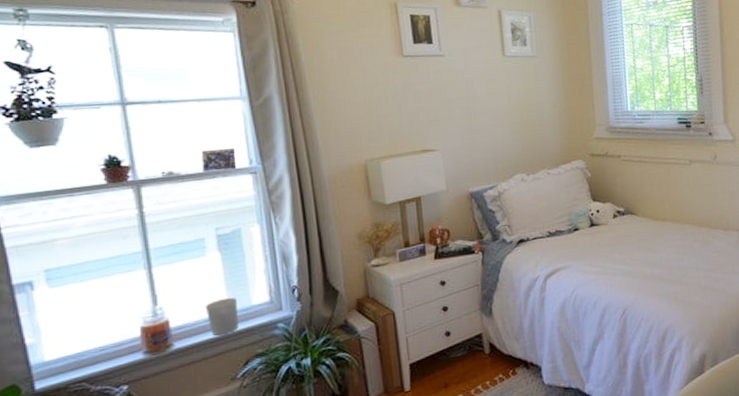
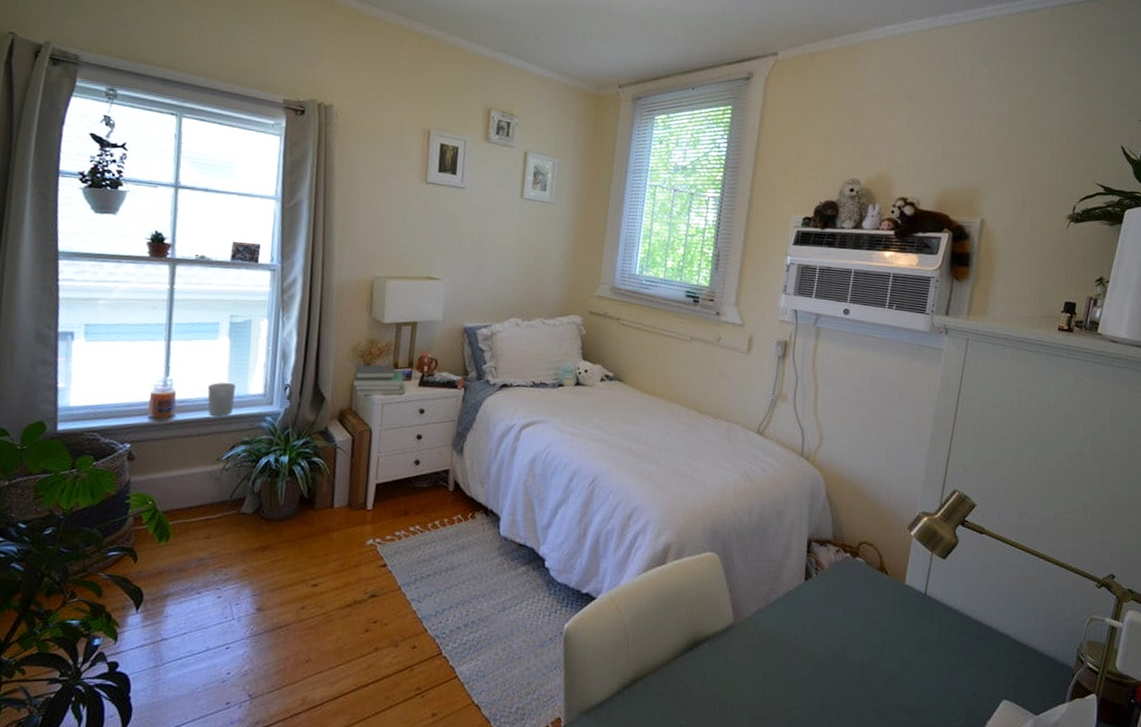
books: none [364,244,423,283] -> present [353,365,406,397]

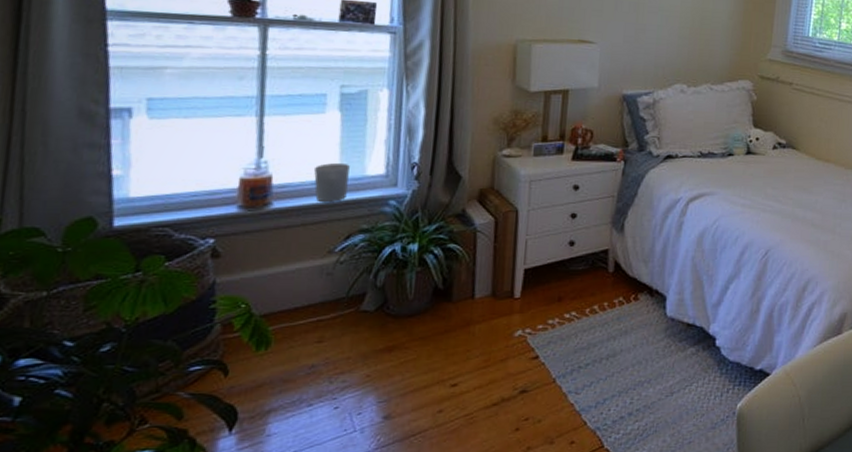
books: present [353,365,406,397] -> none [494,138,557,174]

